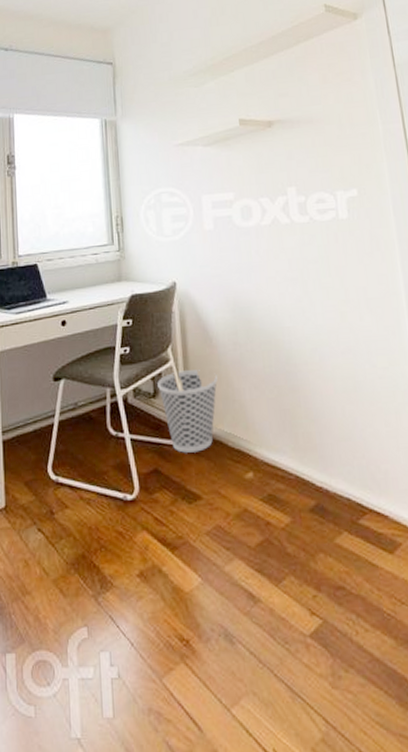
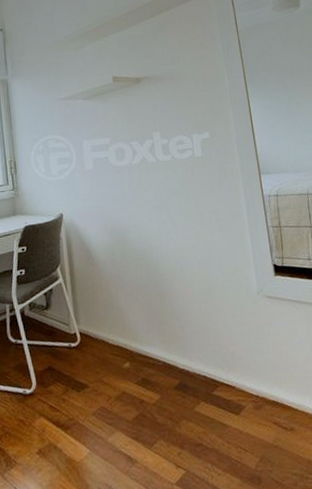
wastebasket: present [157,370,217,453] -> none [49,284,99,352]

